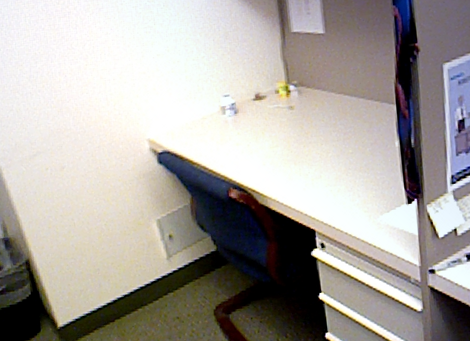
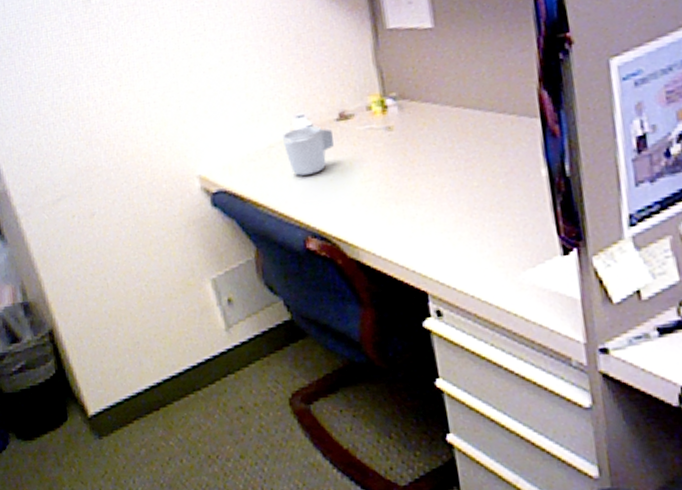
mug: none [212,103,251,142] -> present [282,126,334,176]

